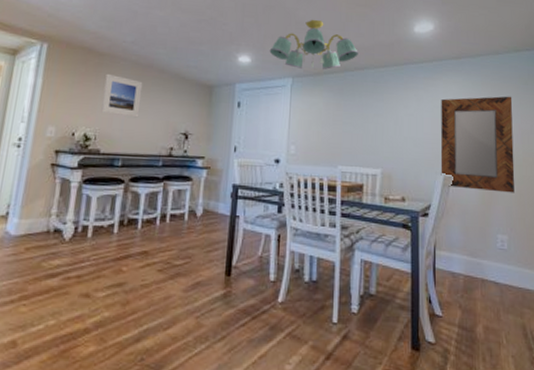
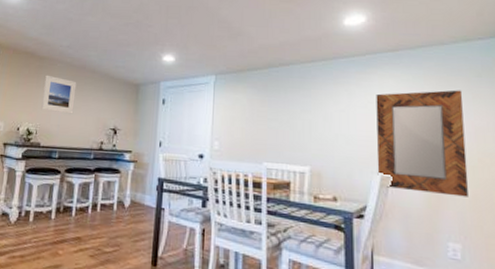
chandelier: present [269,19,358,69] -> none [192,17,283,66]

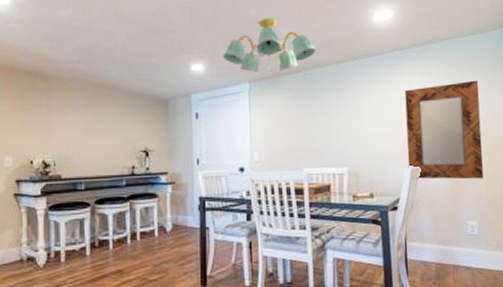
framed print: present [41,75,77,114] -> none [56,96,96,139]
chandelier: none [192,17,283,66] -> present [223,17,316,72]

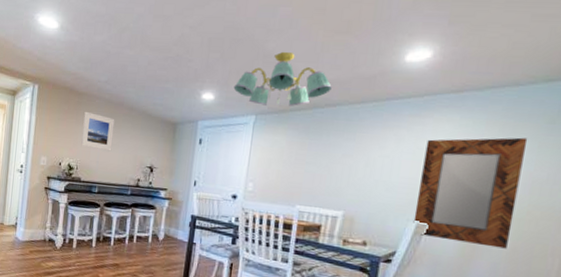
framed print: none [56,96,96,139] -> present [81,111,115,151]

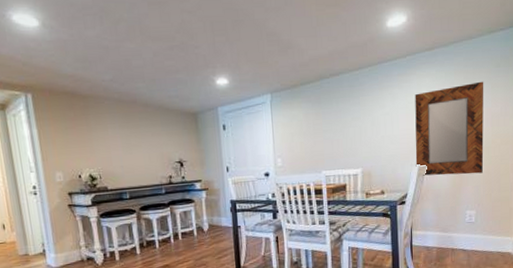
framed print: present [81,111,115,151] -> none [94,115,135,154]
chandelier: present [233,51,332,106] -> none [245,28,332,83]

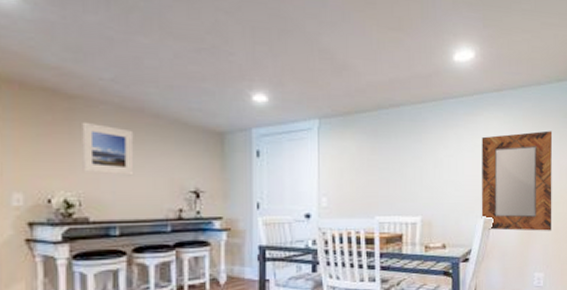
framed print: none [94,115,135,154] -> present [82,121,134,176]

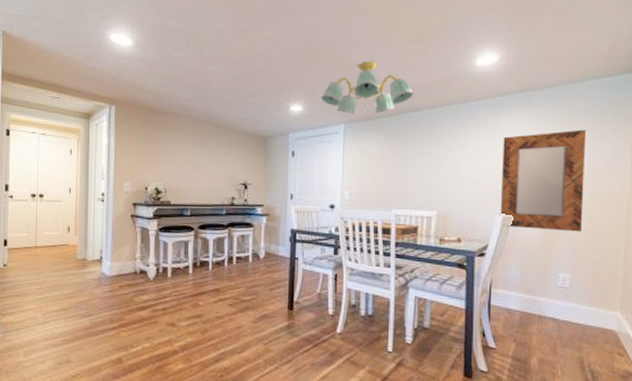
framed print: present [82,121,134,176] -> none [168,131,203,171]
chandelier: none [289,46,393,108] -> present [321,60,414,114]

